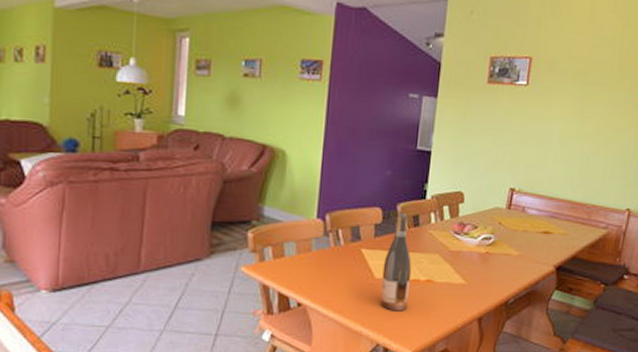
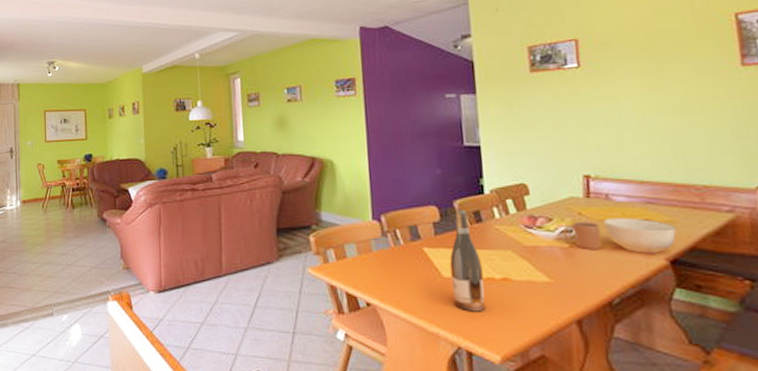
cup: none [483,230,512,257] -> present [562,222,602,251]
bowl: none [515,228,567,261] -> present [602,218,677,254]

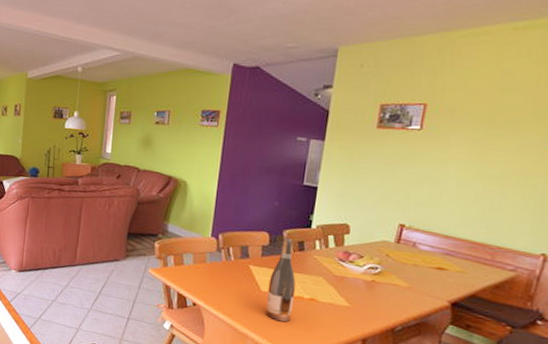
cup: present [562,222,602,251] -> none [369,261,401,287]
bowl: present [602,218,677,254] -> none [405,262,465,296]

